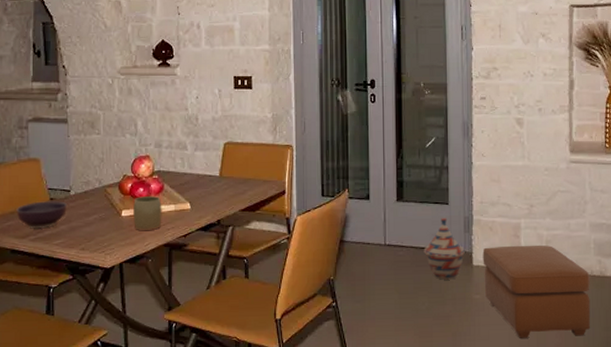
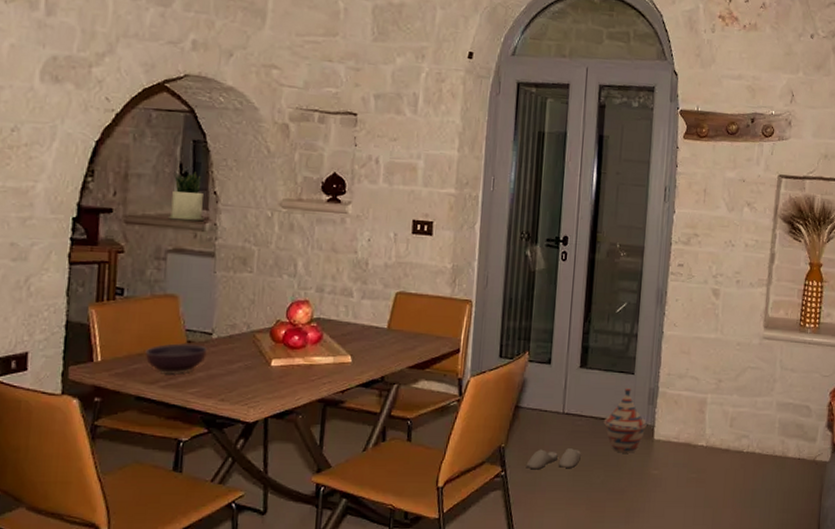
planter: none [26,50,56,93] -> present [167,171,204,222]
mug: present [133,196,162,230] -> none [284,345,319,383]
slippers: none [355,278,405,300] -> present [526,448,581,470]
ottoman: present [482,245,591,338] -> none [663,420,772,517]

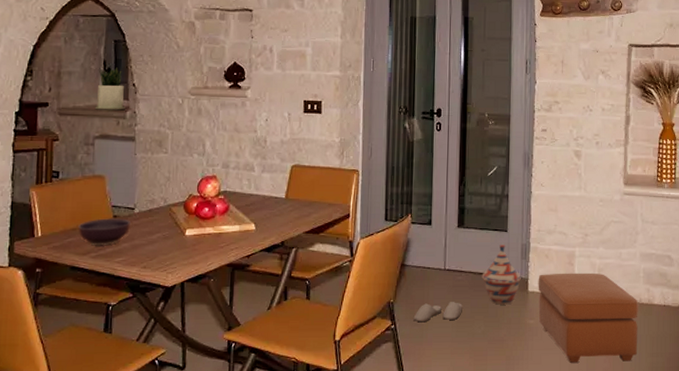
ottoman: none [663,420,772,517] -> present [538,272,638,363]

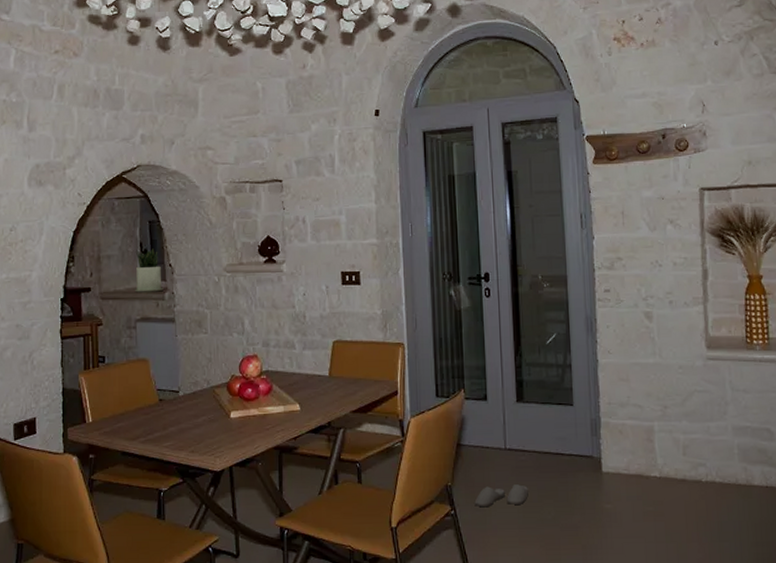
bowl: present [78,218,130,245] -> none [126,402,176,429]
woven basket: present [481,245,521,305] -> none [547,420,593,487]
ottoman: present [538,272,638,363] -> none [612,450,738,553]

